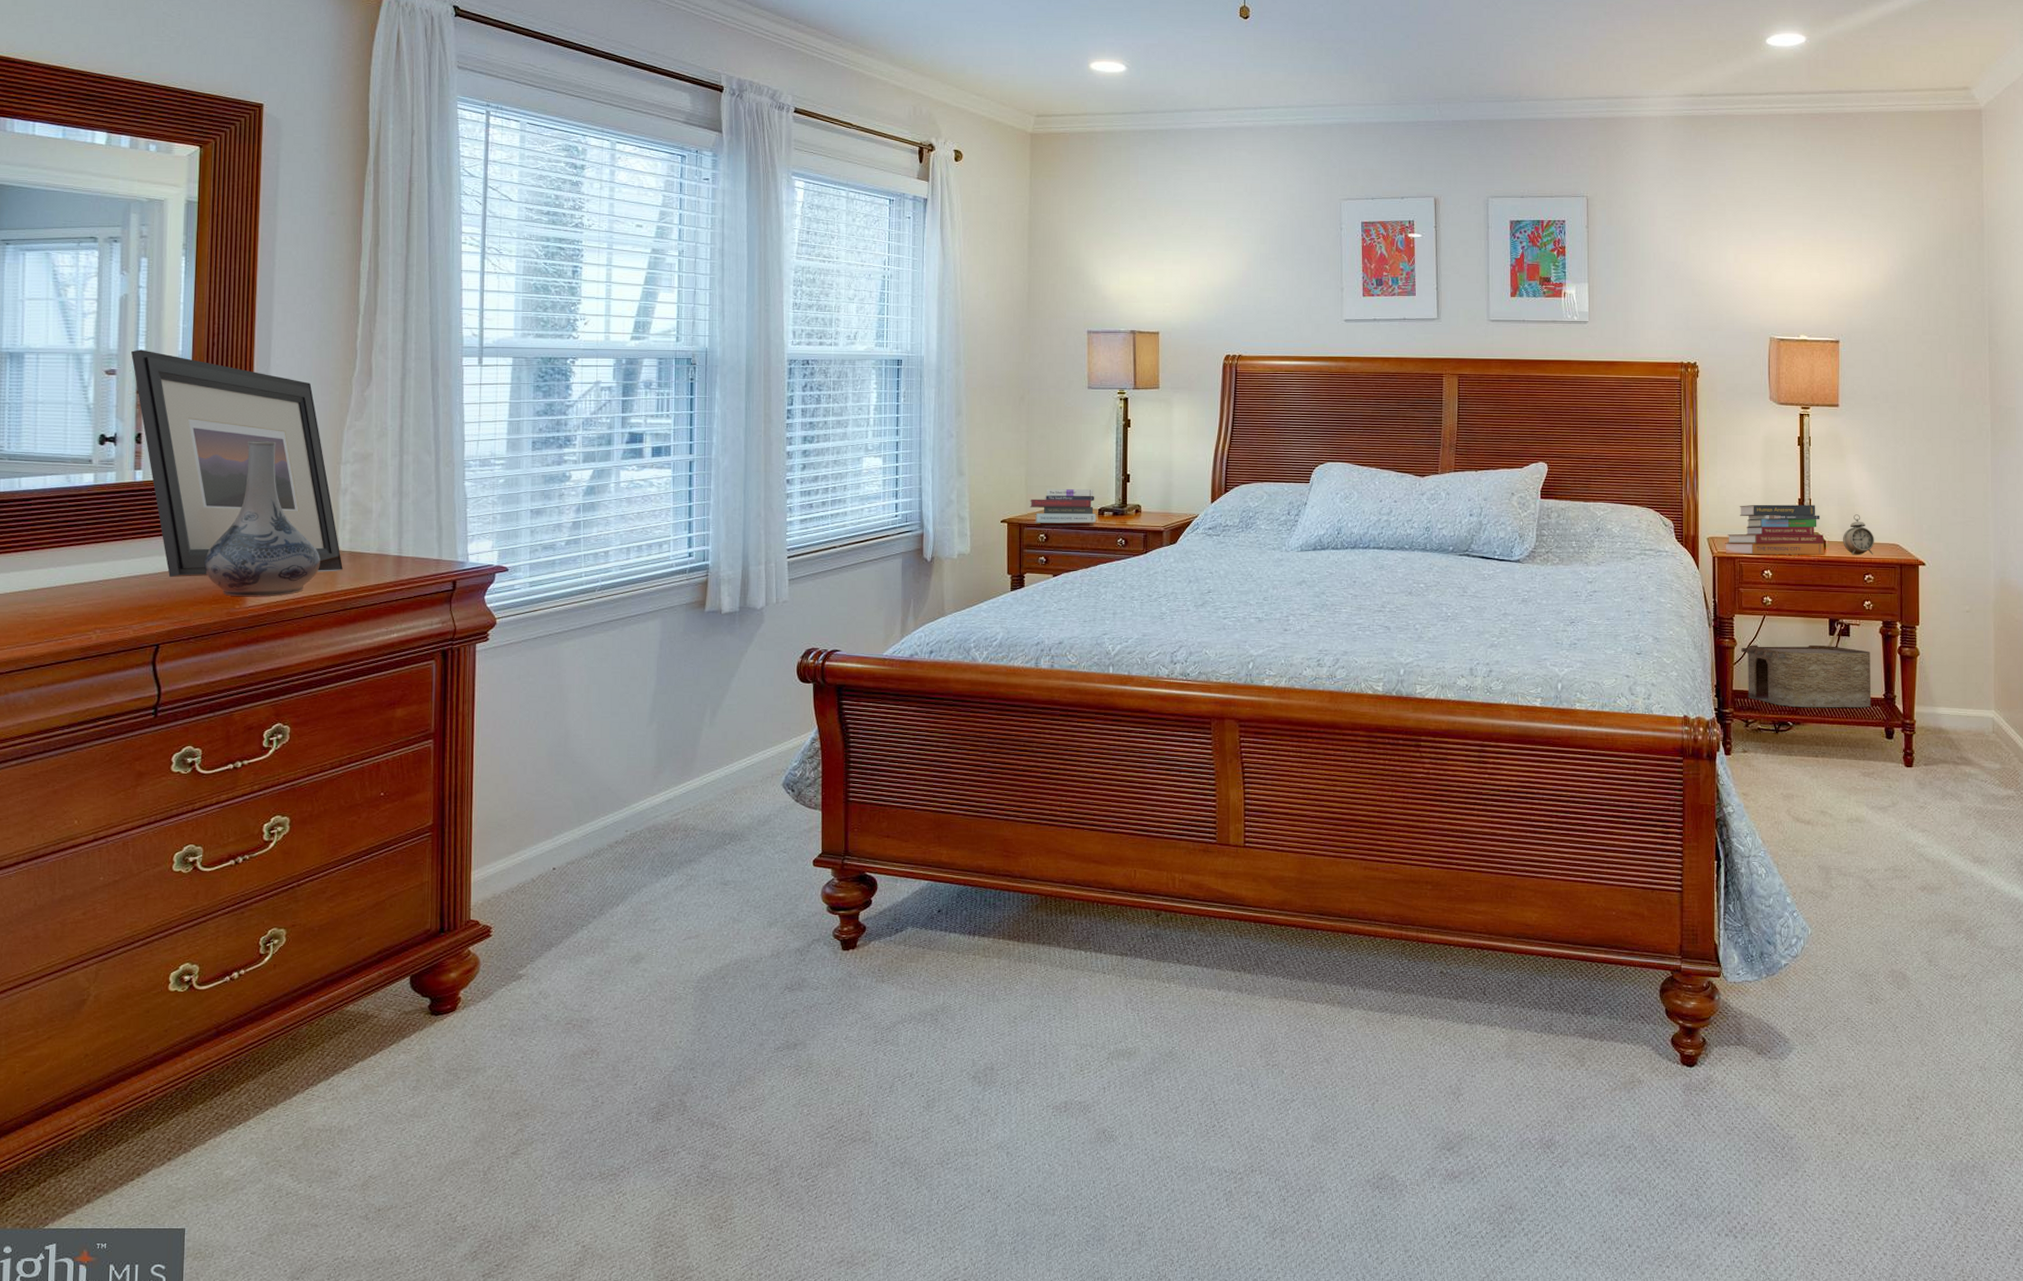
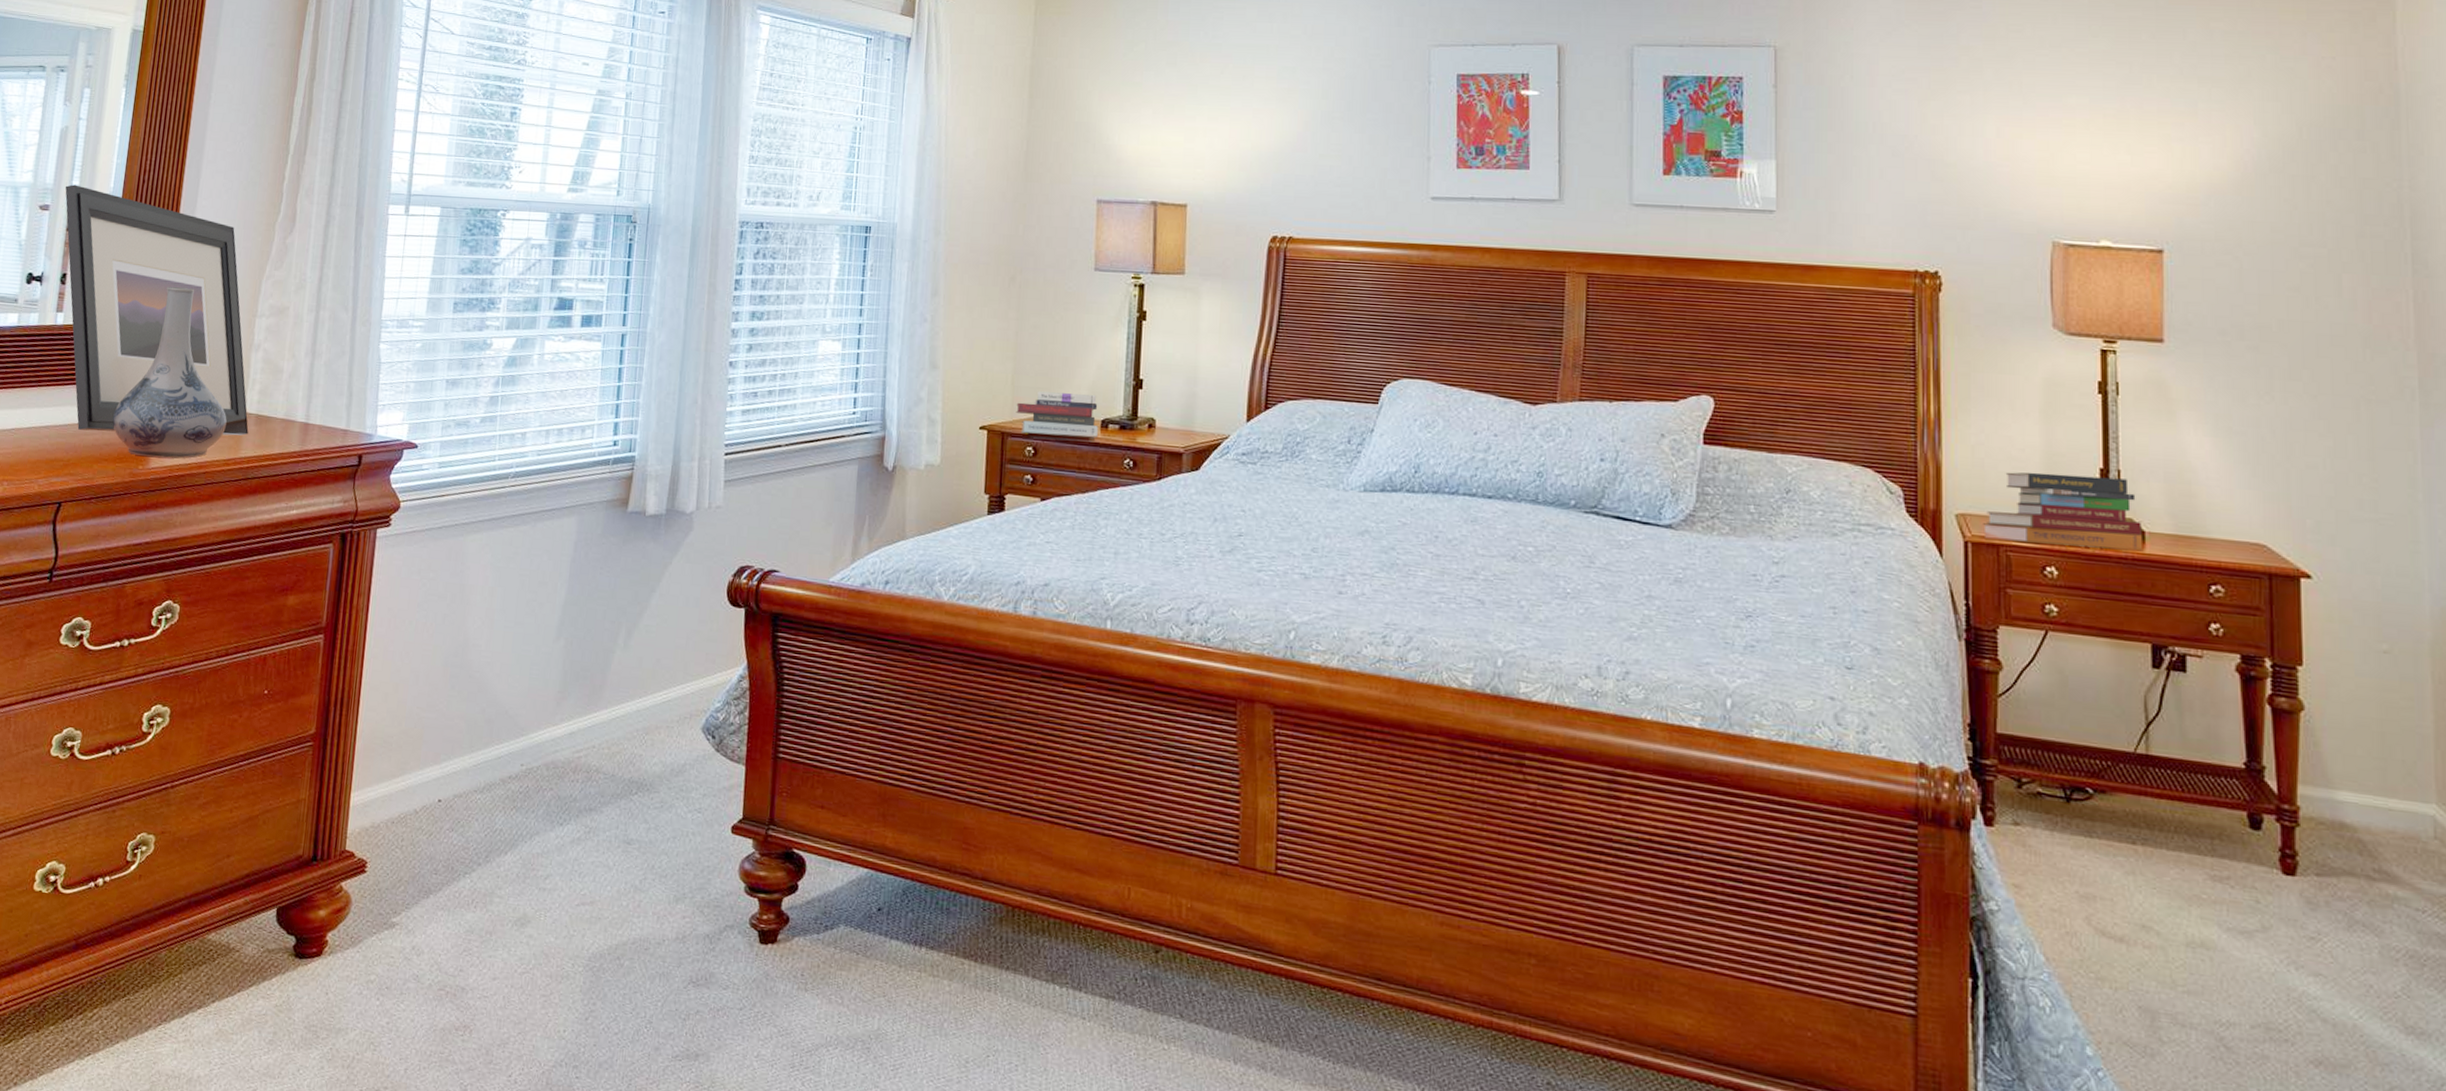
woven basket: present [1741,644,1872,708] -> none [2010,671,2224,780]
alarm clock: present [1843,514,1875,556] -> none [2173,496,2226,557]

